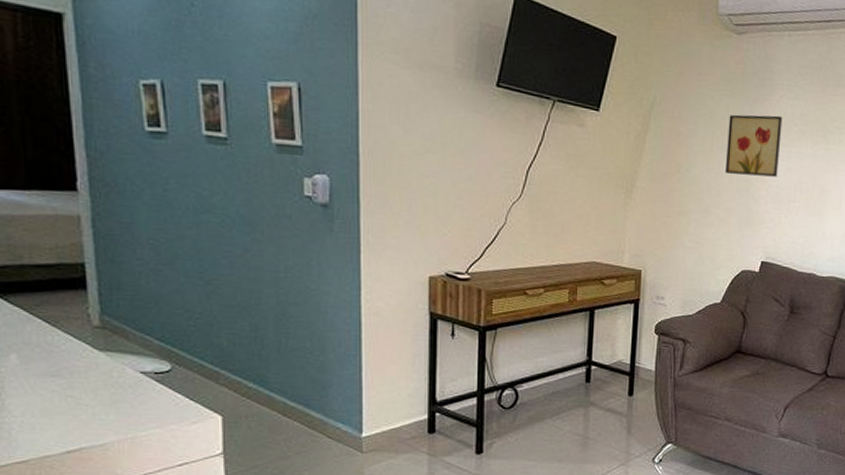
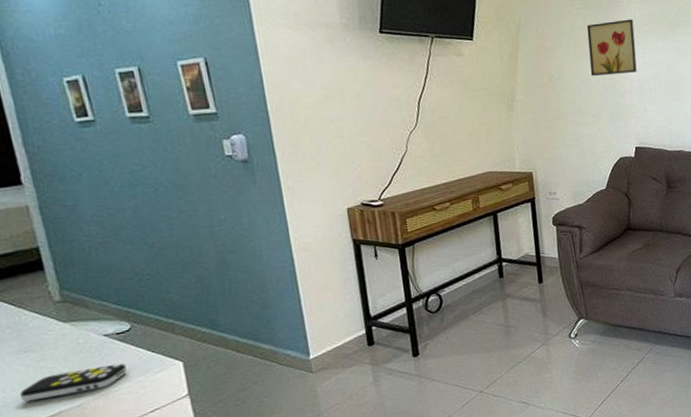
remote control: none [40,405,159,432] -> present [20,363,127,402]

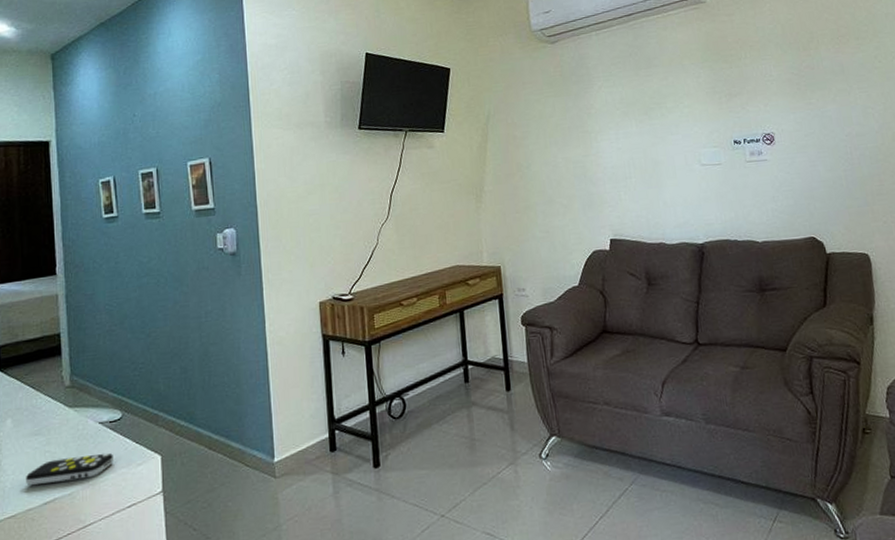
wall art: present [586,19,637,76] -> none [556,104,610,164]

